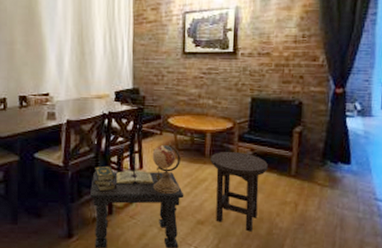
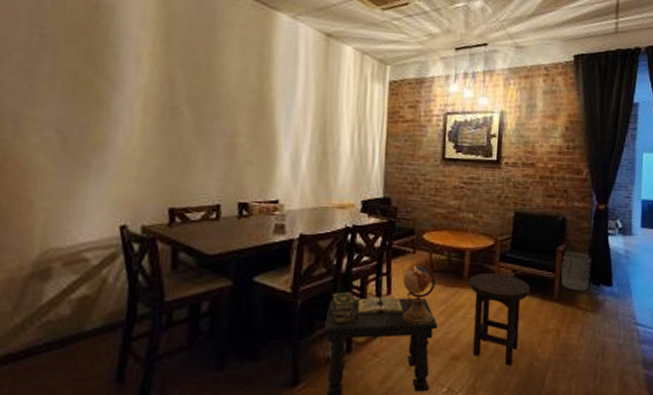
waste bin: none [298,132,329,169] -> present [561,251,592,291]

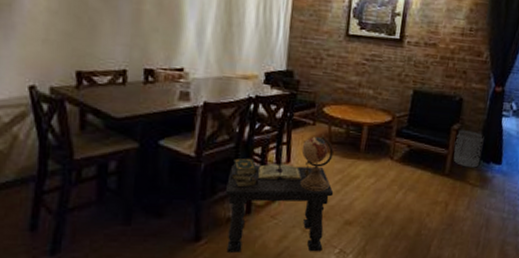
stool: present [469,273,530,366] -> none [364,147,423,233]

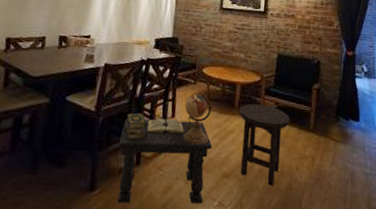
stool: none [364,147,423,233] -> present [239,104,290,186]
waste bin: present [453,130,484,168] -> none [316,89,342,124]

